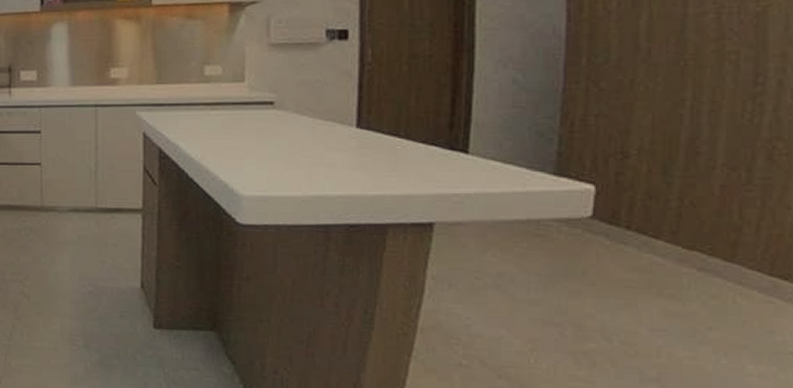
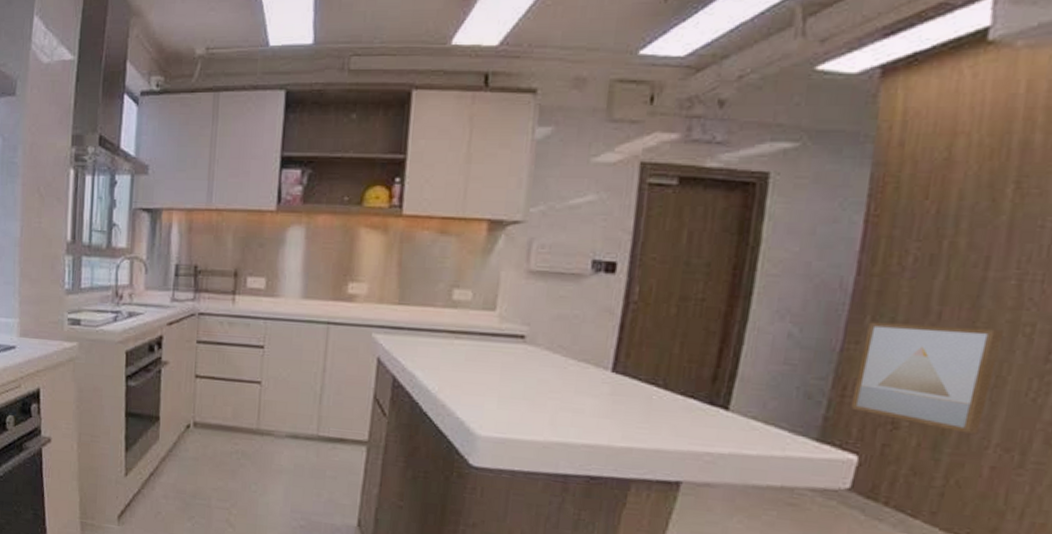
wall art: none [581,59,711,156] -> present [850,322,1004,434]

